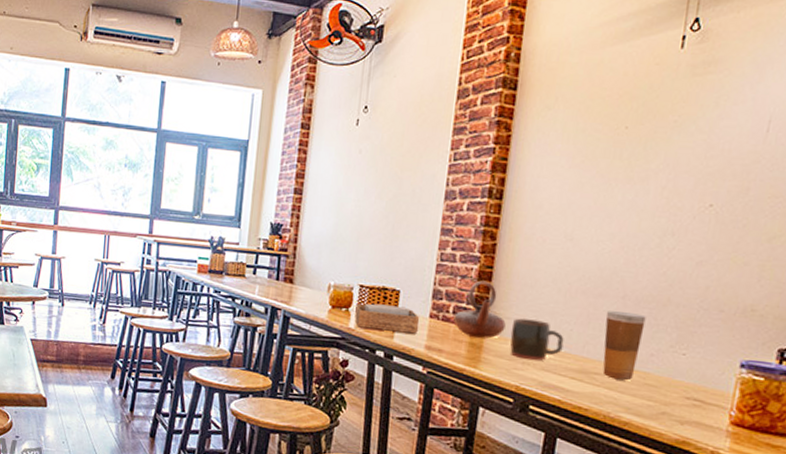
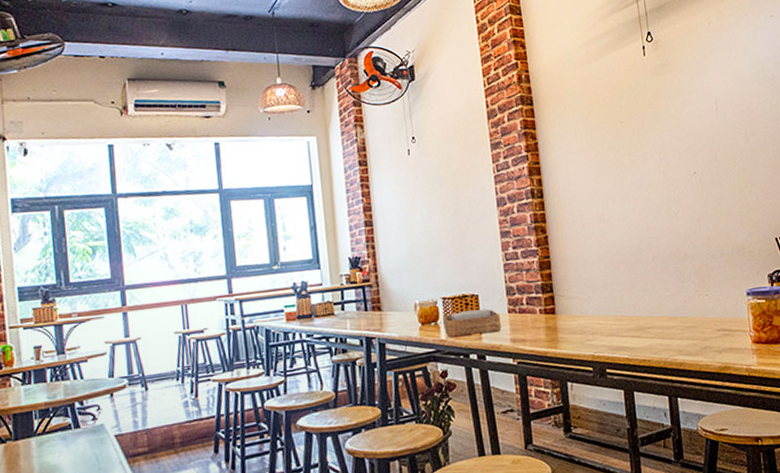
teapot: present [453,280,506,339] -> none [528,269,572,322]
mug: present [510,318,564,360] -> none [576,293,620,330]
beverage cup: present [602,311,646,381] -> none [644,270,676,330]

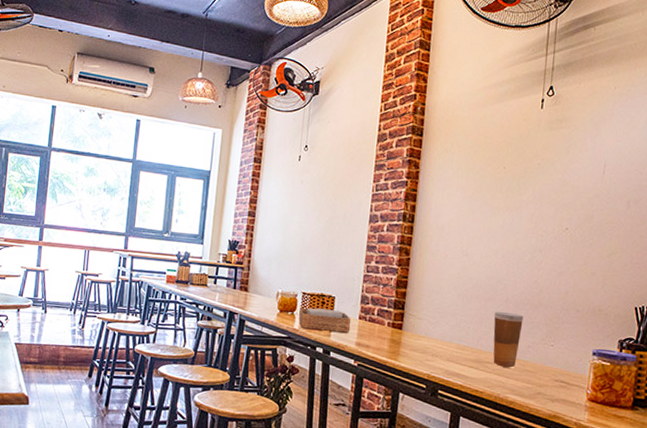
beverage cup: none [644,270,676,330] -> present [493,312,524,368]

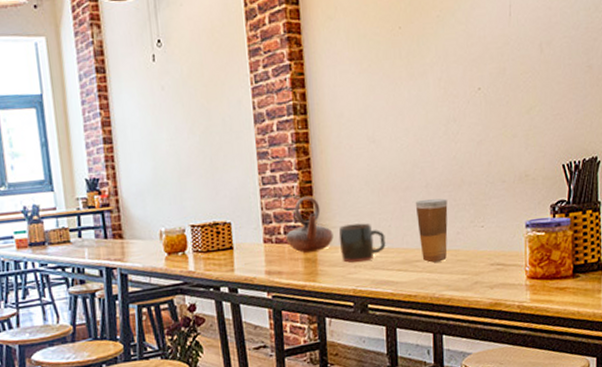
napkin holder: present [299,308,351,333] -> none [191,238,256,268]
teapot: none [378,288,419,336] -> present [286,196,333,253]
mug: none [422,318,463,353] -> present [338,223,386,262]

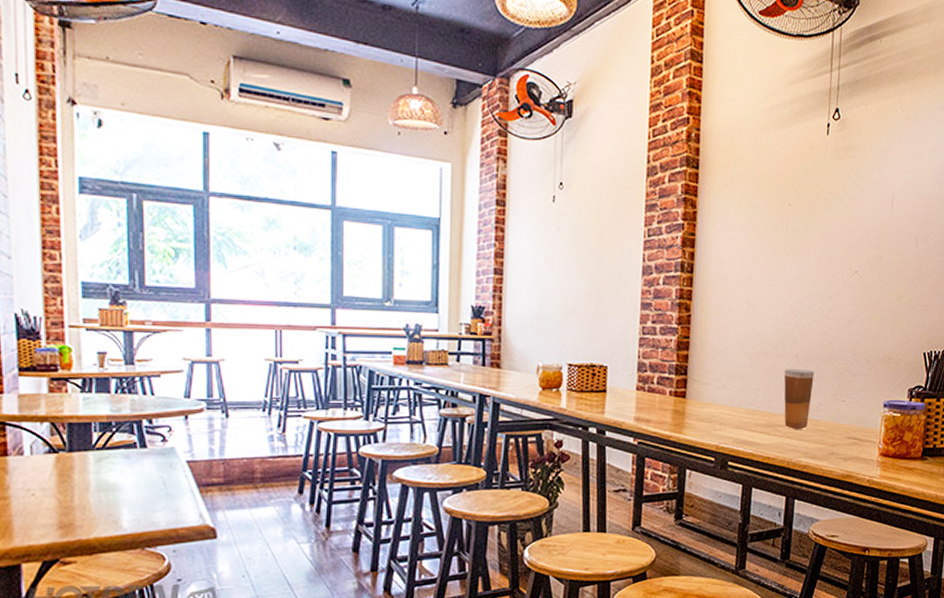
teapot: present [286,196,333,253] -> none [658,350,704,405]
mug: present [338,223,386,262] -> none [708,383,752,419]

